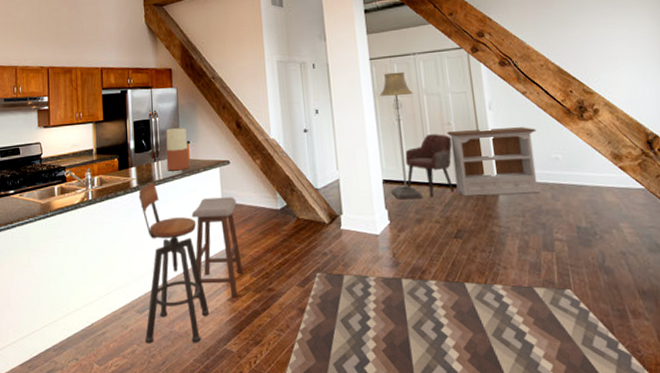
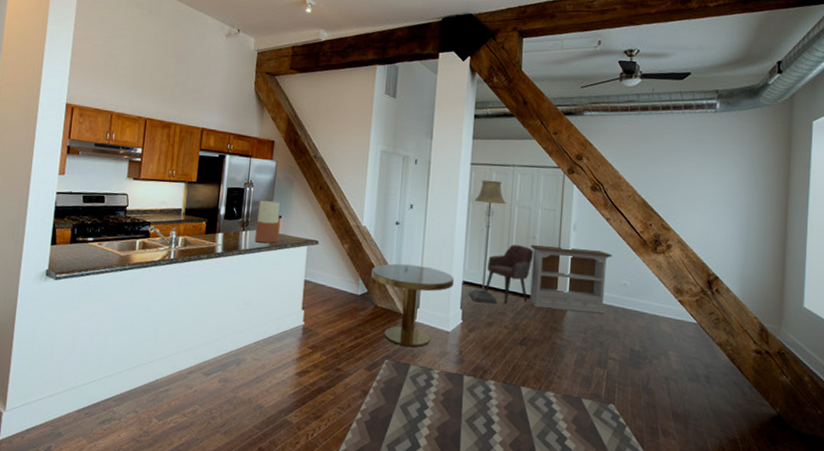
bar stool: present [138,182,210,344] -> none [208,251,276,411]
bar stool: present [191,197,244,299] -> none [264,274,319,373]
side table: none [287,170,374,257] -> present [371,263,454,348]

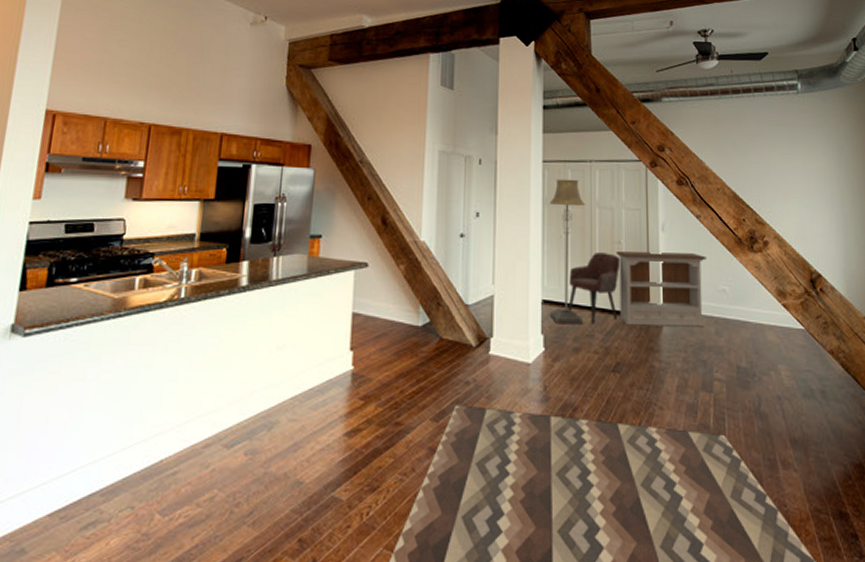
vase: present [254,200,280,244] -> none [288,217,320,270]
side table: present [371,263,454,348] -> none [434,284,531,387]

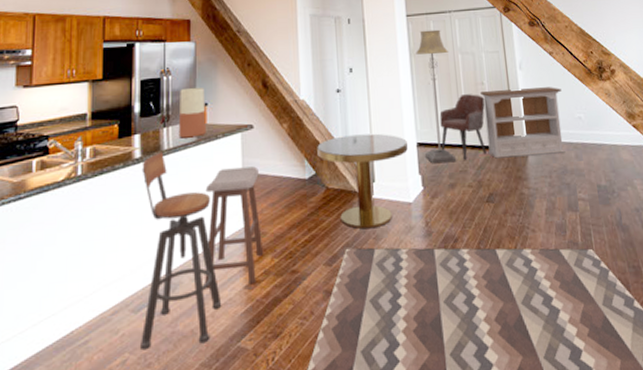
bar stool: none [230,282,319,489] -> present [141,152,222,351]
vase: none [288,217,320,270] -> present [178,87,206,138]
bar stool: none [303,307,370,432] -> present [205,166,264,289]
side table: none [434,284,531,387] -> present [317,133,408,230]

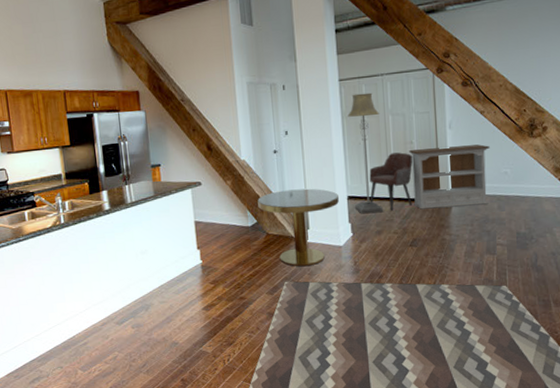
bar stool: present [141,152,222,351] -> none [111,205,186,351]
vase: present [178,87,206,138] -> none [136,150,162,194]
bar stool: present [205,166,264,289] -> none [165,216,217,309]

